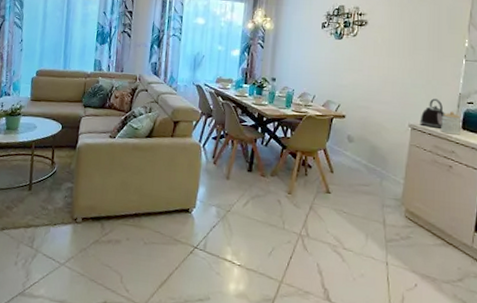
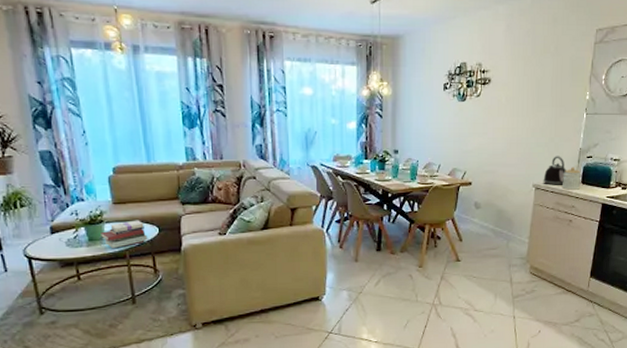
books: none [16,116,52,139] -> present [101,220,148,248]

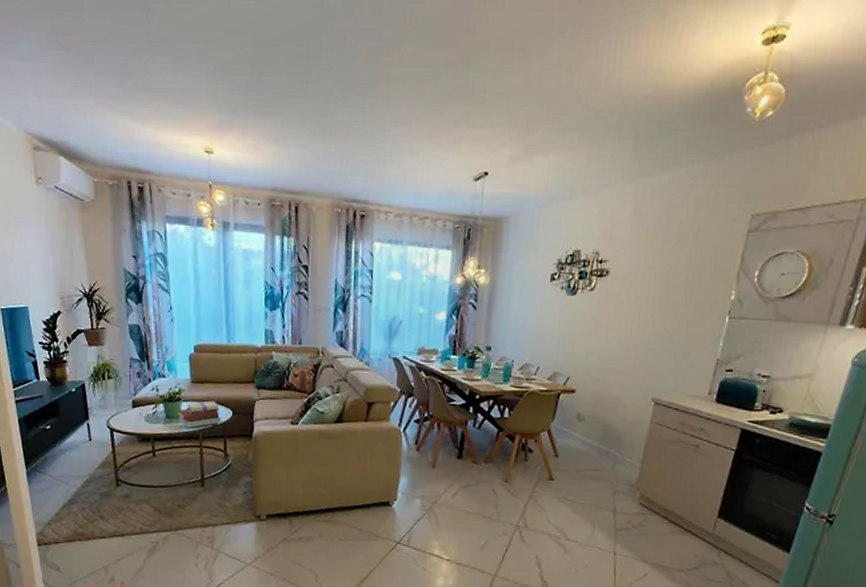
kettle: present [543,156,566,186] -> none [665,366,697,403]
jar: present [561,167,581,190] -> none [689,381,716,409]

